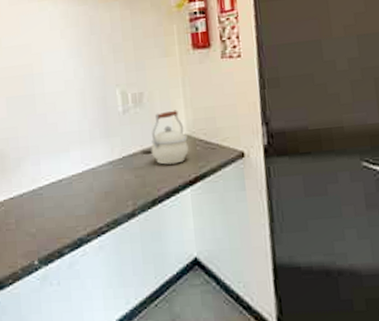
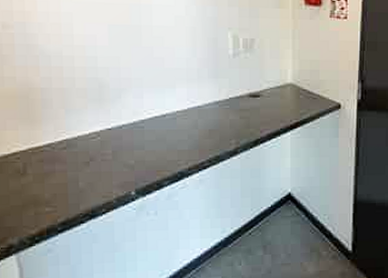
kettle: present [151,110,189,165] -> none [257,59,293,109]

